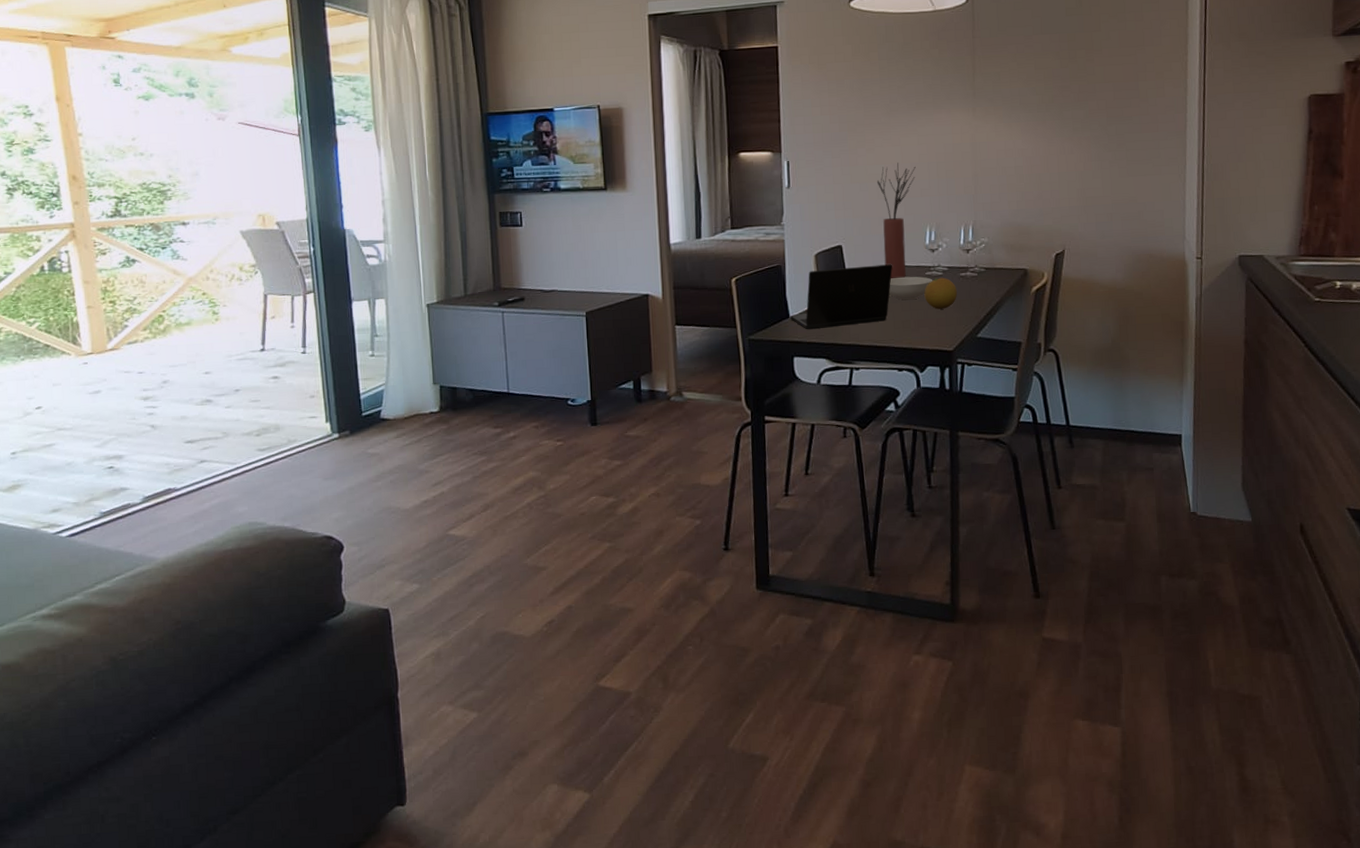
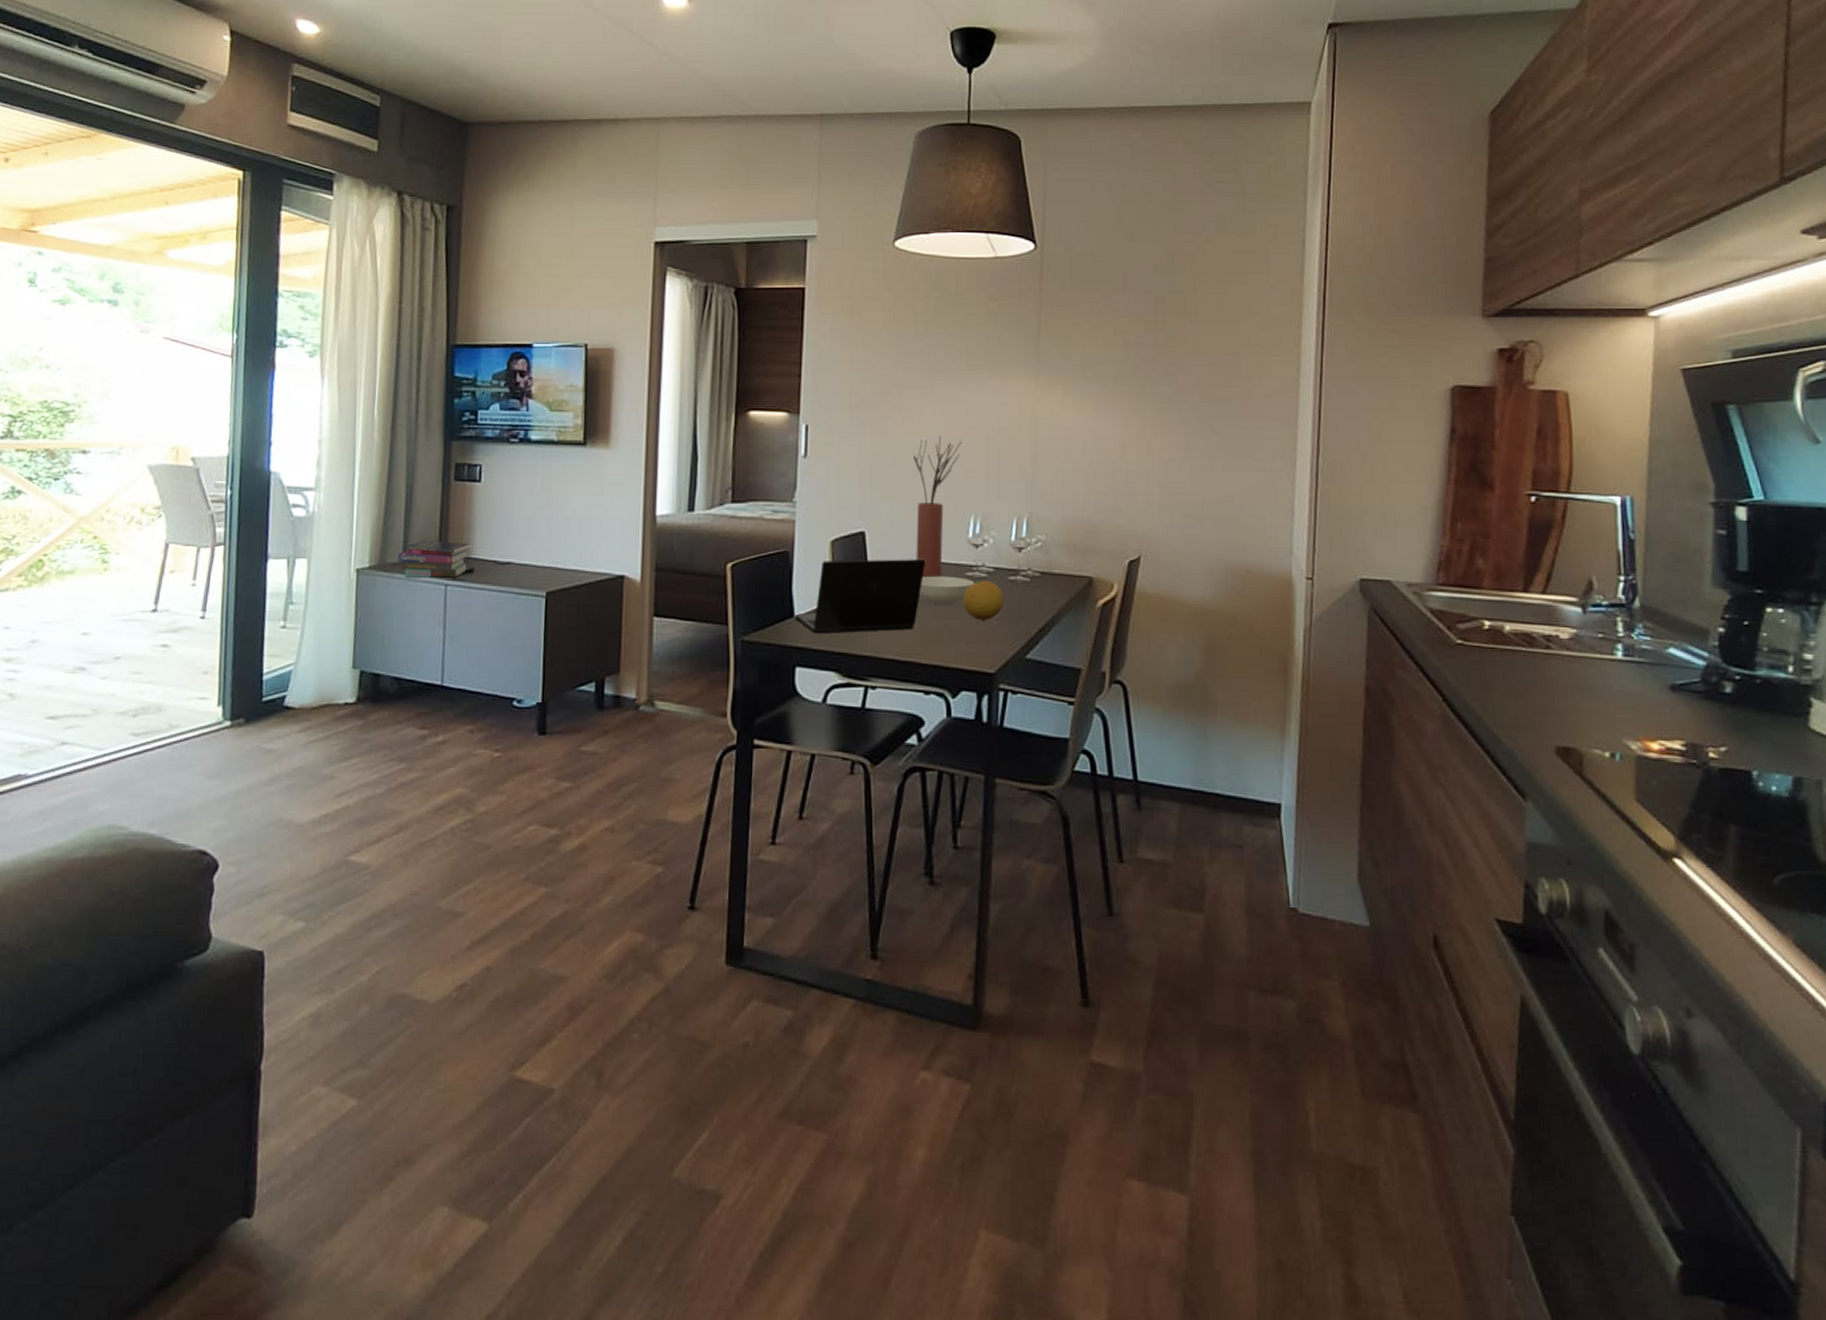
books: none [460,276,521,308] -> present [398,540,472,579]

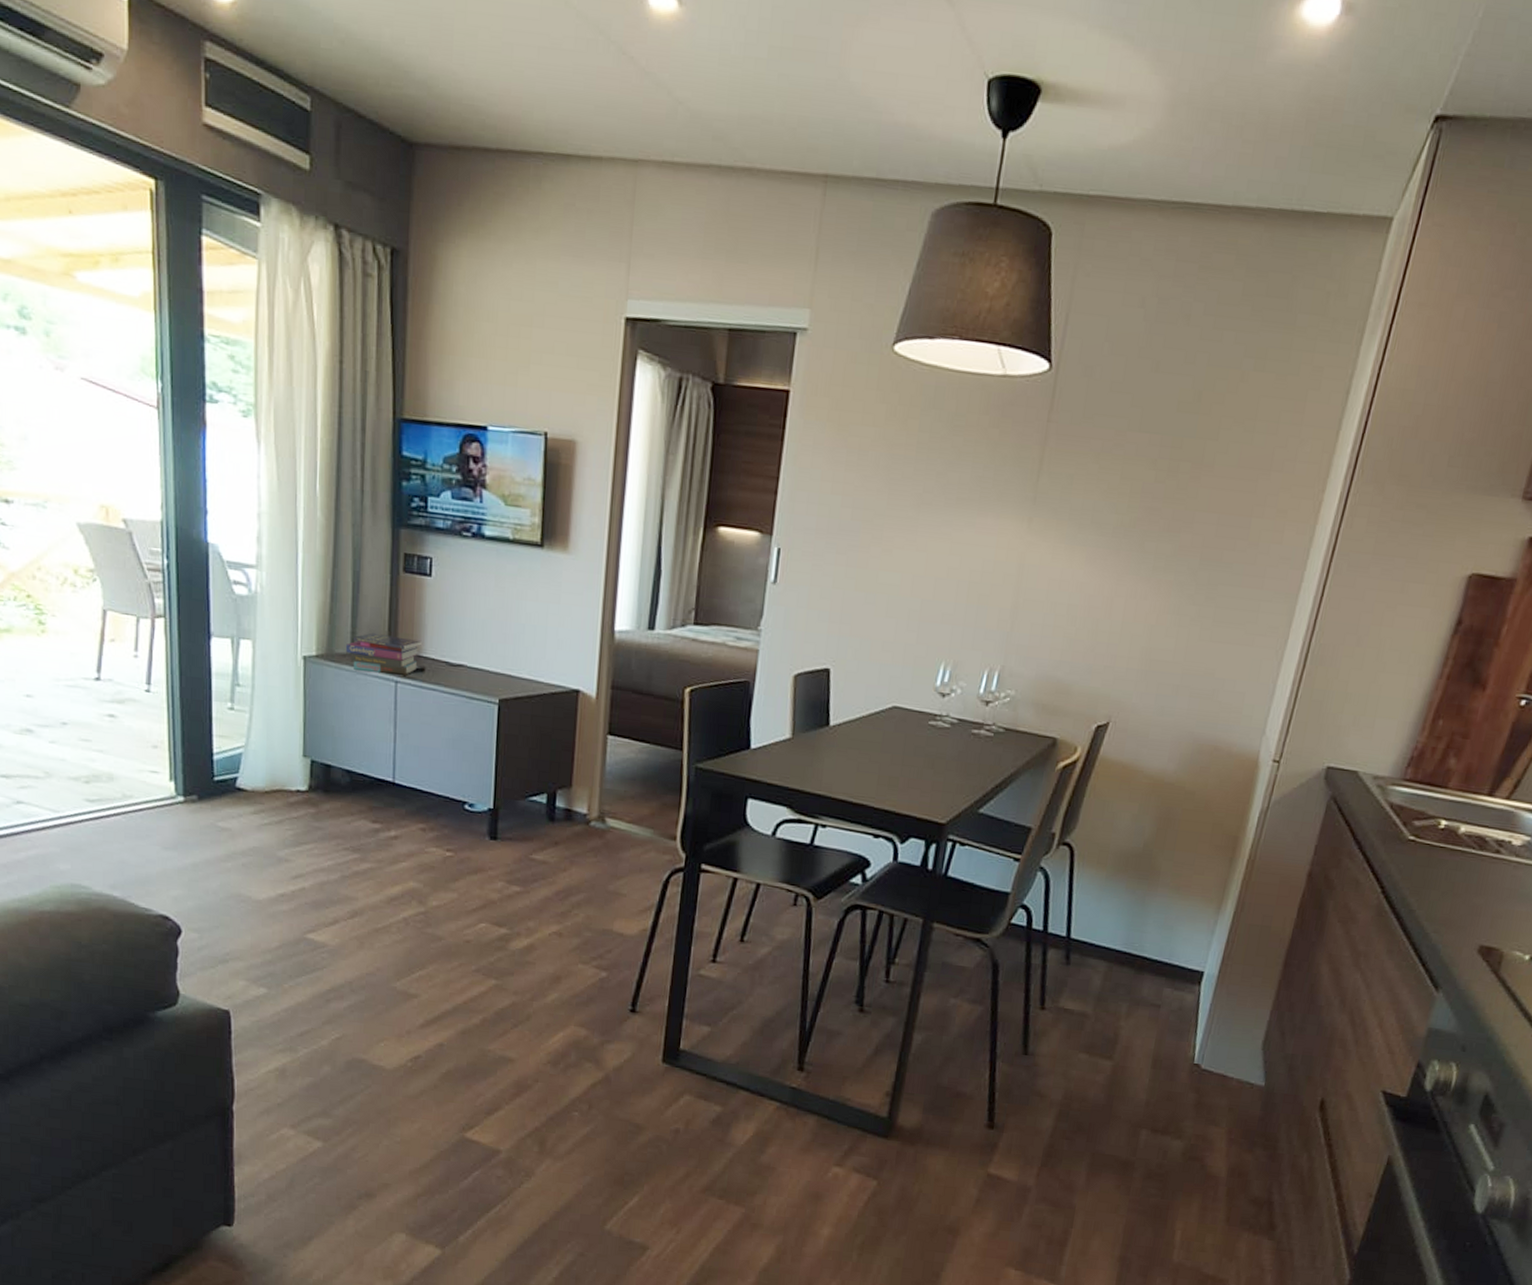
laptop: present [795,559,925,634] -> none [751,695,889,773]
vase: present [913,435,962,578] -> none [879,574,941,723]
bowl: present [920,576,975,606] -> none [879,720,937,753]
fruit: present [963,580,1003,620] -> none [922,730,964,771]

